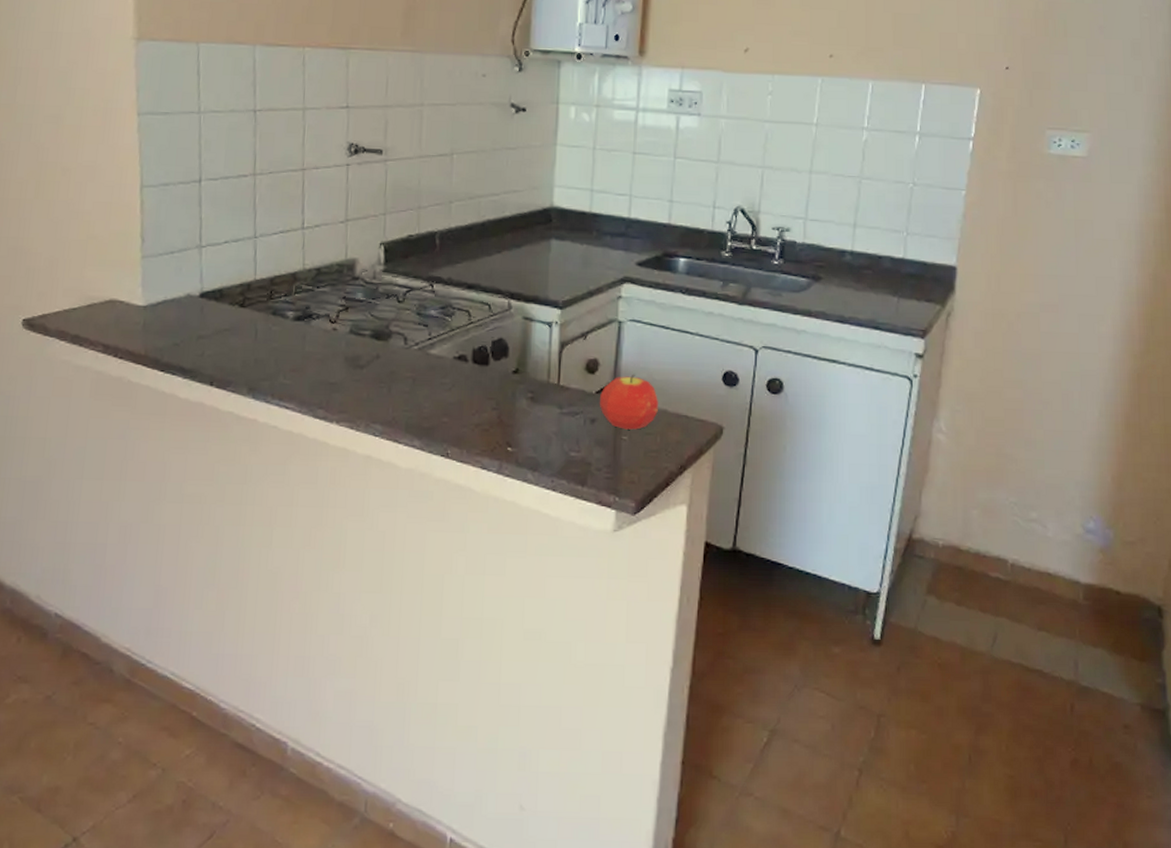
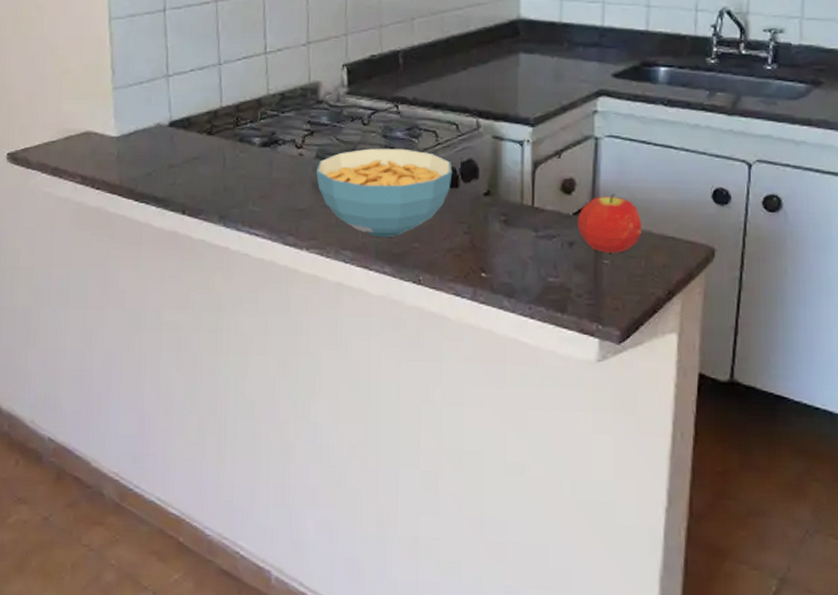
cereal bowl: none [349,325,484,412] -> present [316,148,453,237]

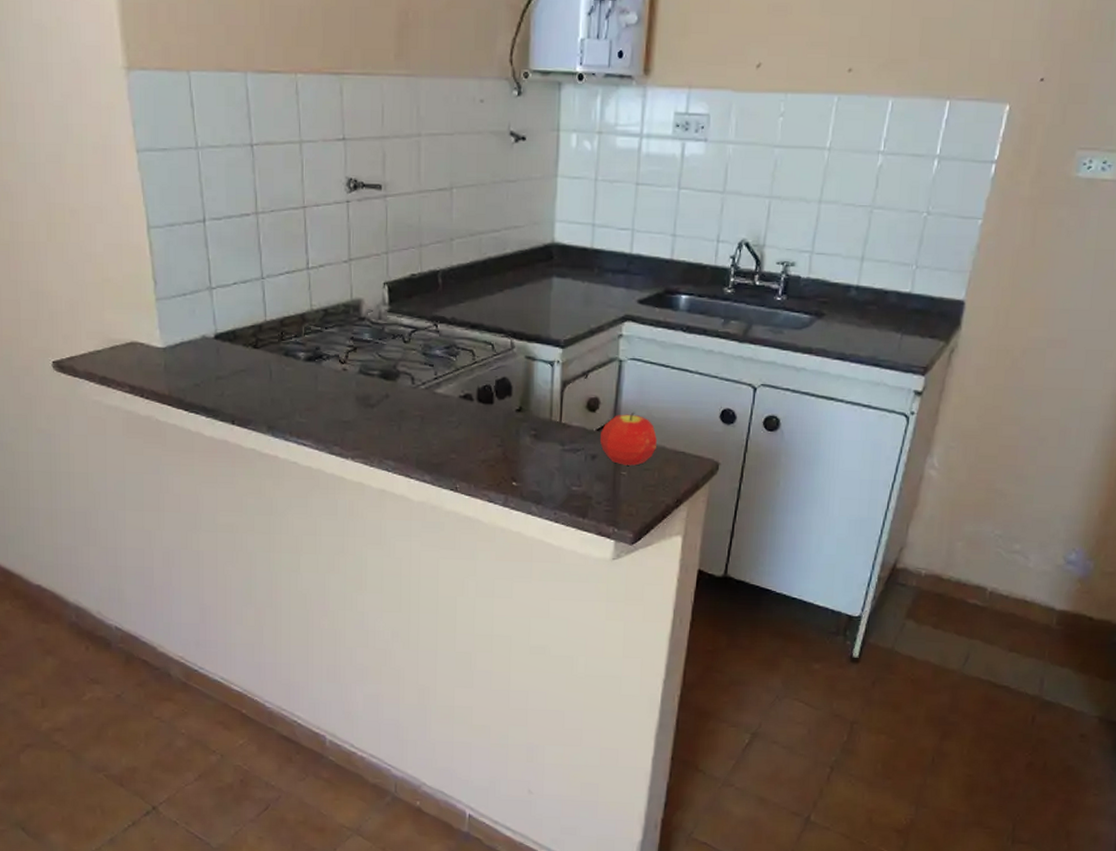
cereal bowl: present [316,148,453,237] -> none [360,365,488,448]

